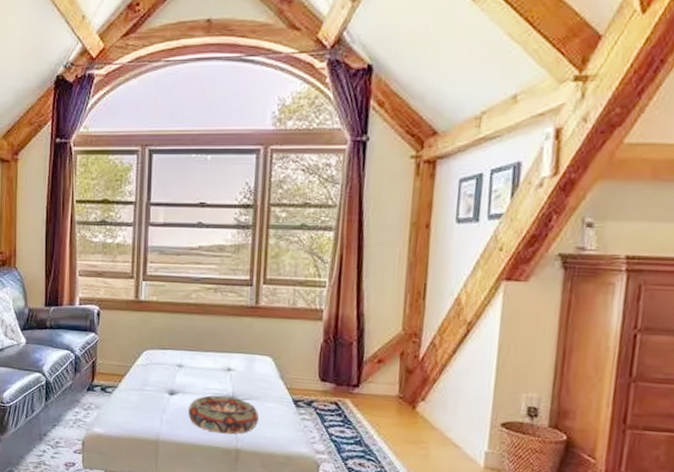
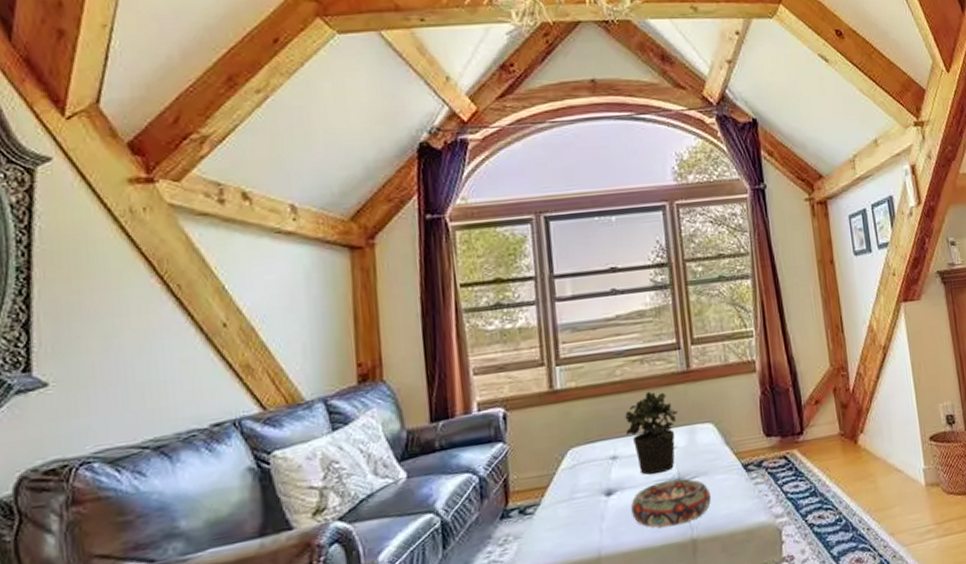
potted plant: none [193,317,241,388] -> present [625,391,678,475]

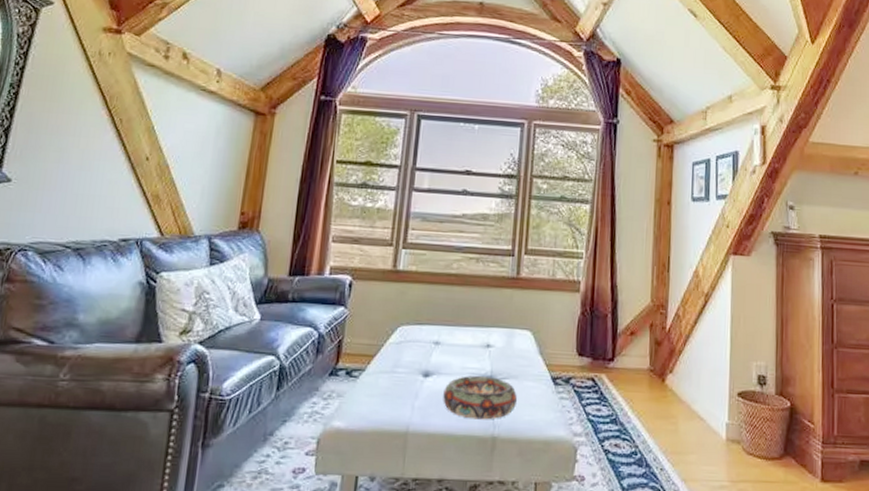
potted plant: present [625,391,678,475] -> none [452,289,501,367]

